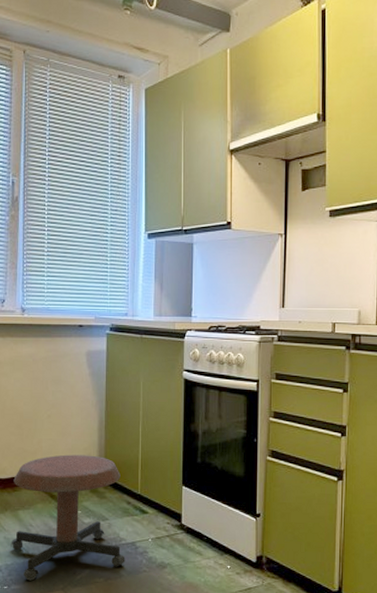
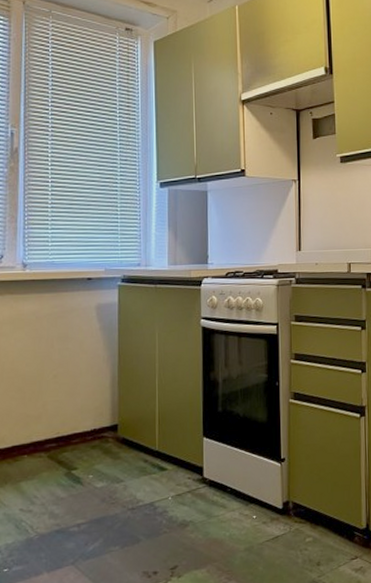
stool: present [11,454,126,581] -> none [11,414,144,559]

